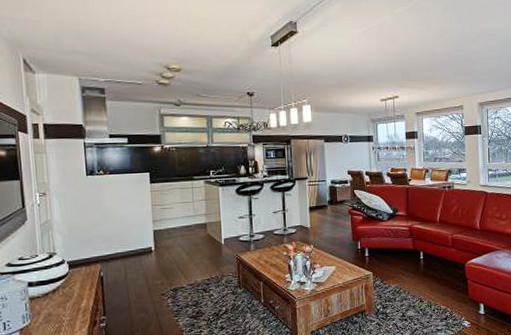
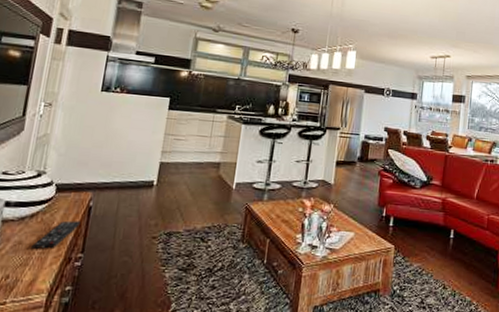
remote control: none [60,290,97,319] -> present [31,220,80,250]

